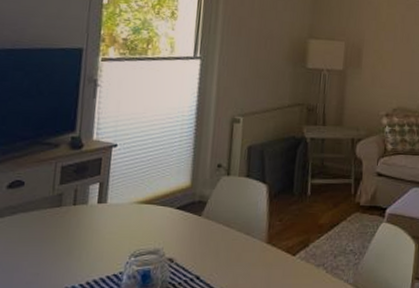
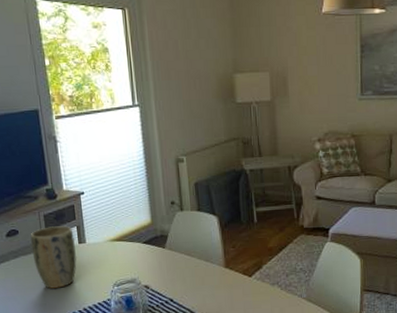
plant pot: none [35,180,94,255] -> present [30,226,77,289]

